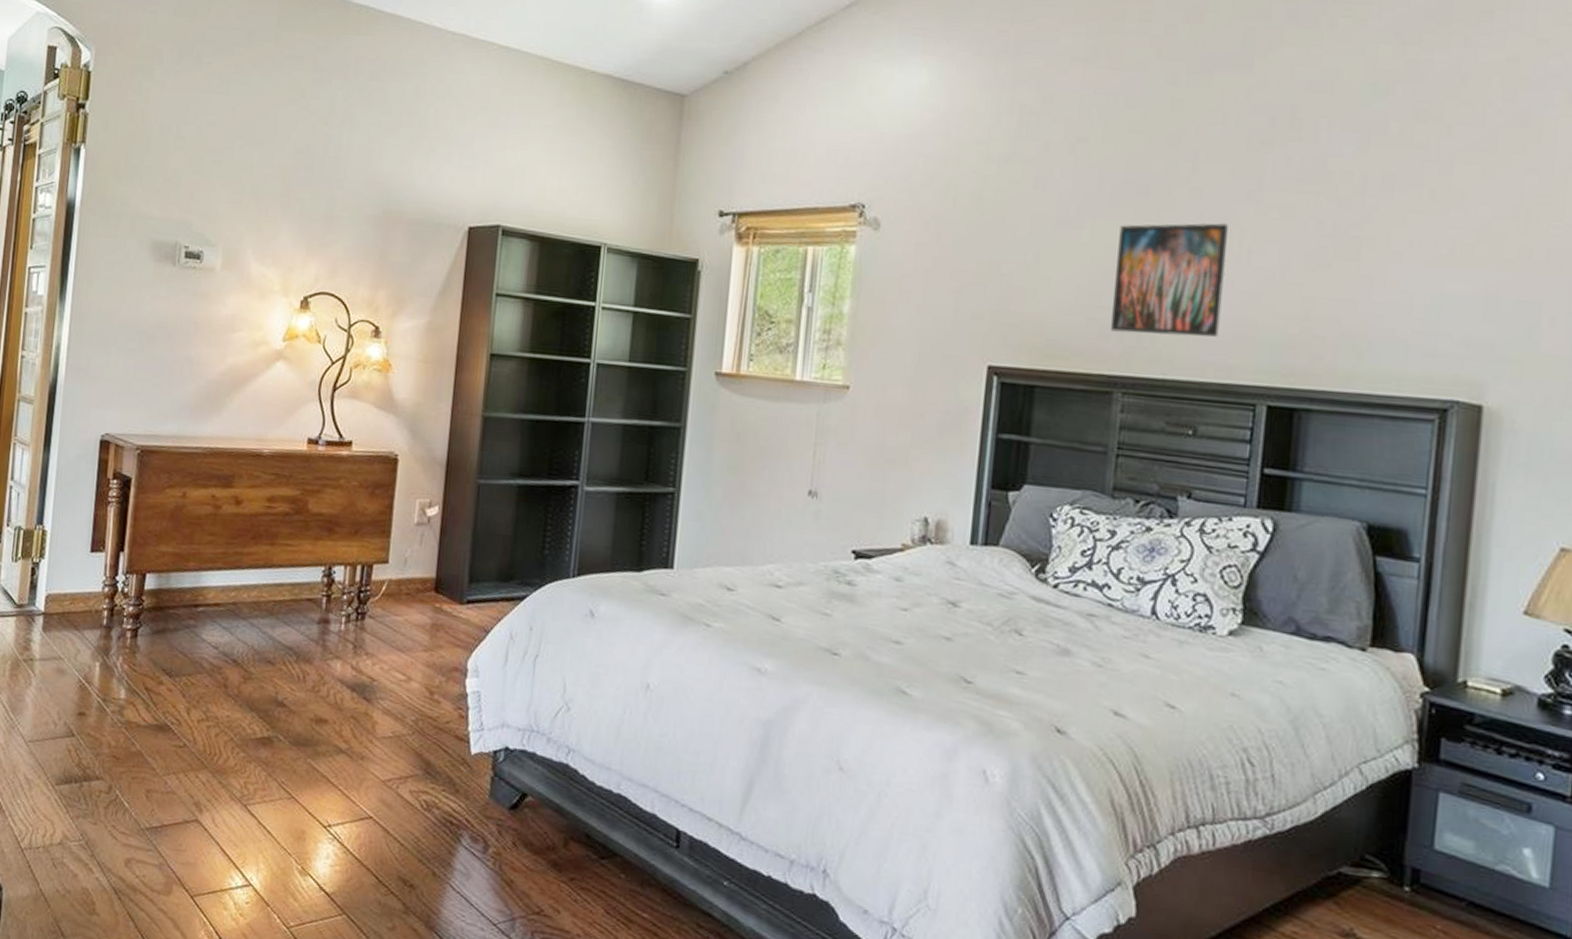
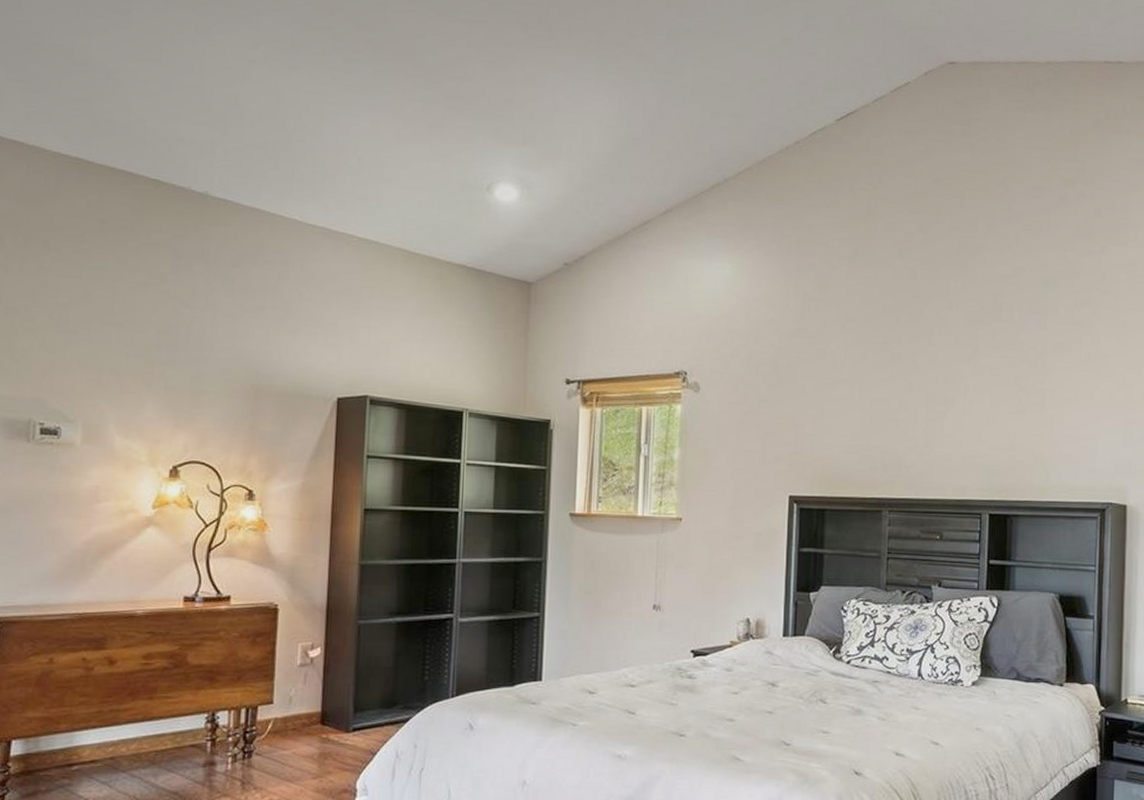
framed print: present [1110,223,1228,337] -> none [877,381,956,466]

